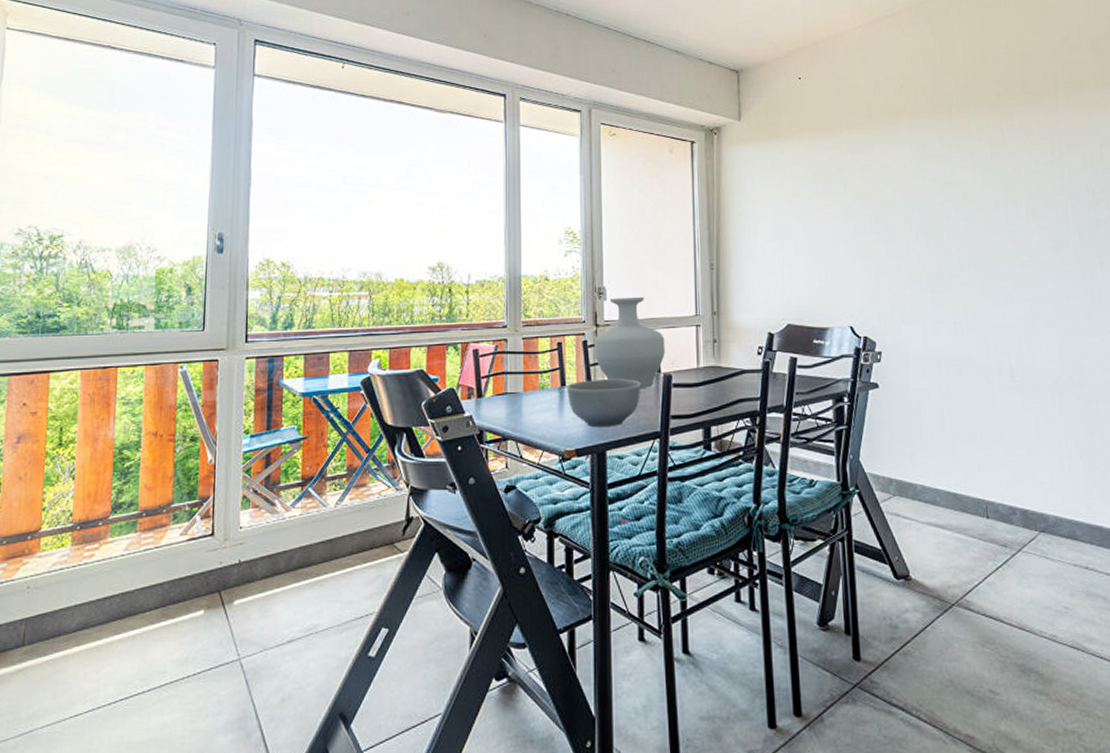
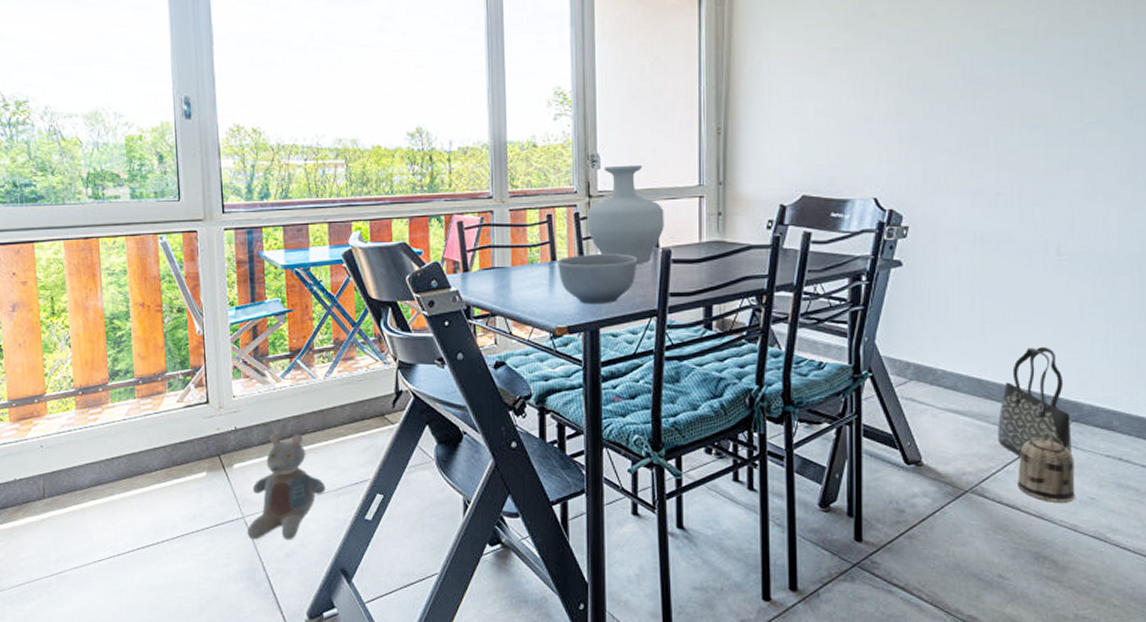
stuffed animal: none [241,565,329,684] -> present [247,434,326,540]
tote bag: none [975,461,1043,569] -> present [998,346,1072,457]
basket: none [997,540,1051,613] -> present [1018,429,1075,503]

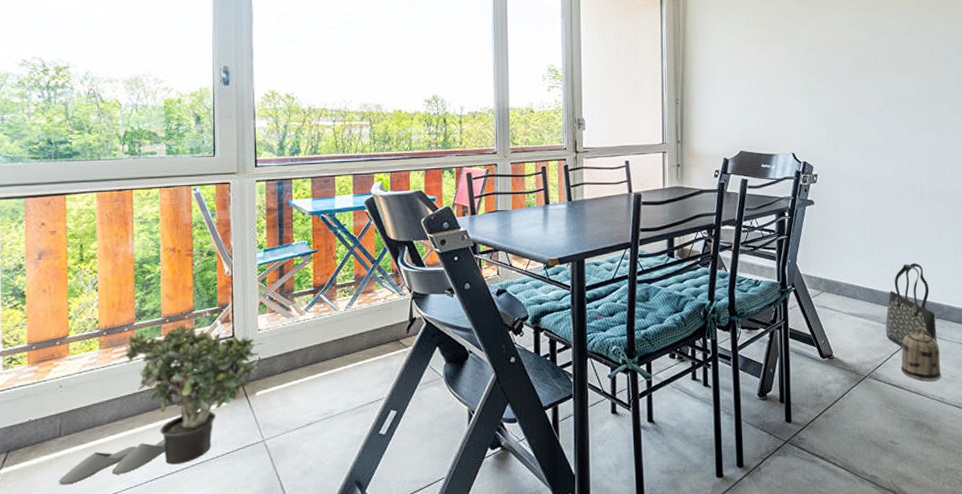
slippers: none [46,509,145,548] -> present [59,440,165,485]
potted plant: none [94,387,237,536] -> present [118,324,260,465]
stuffed animal: present [247,434,326,540] -> none [266,361,343,461]
bowl: present [558,254,638,305] -> none [550,198,615,240]
vase: present [586,164,664,265] -> none [574,127,636,207]

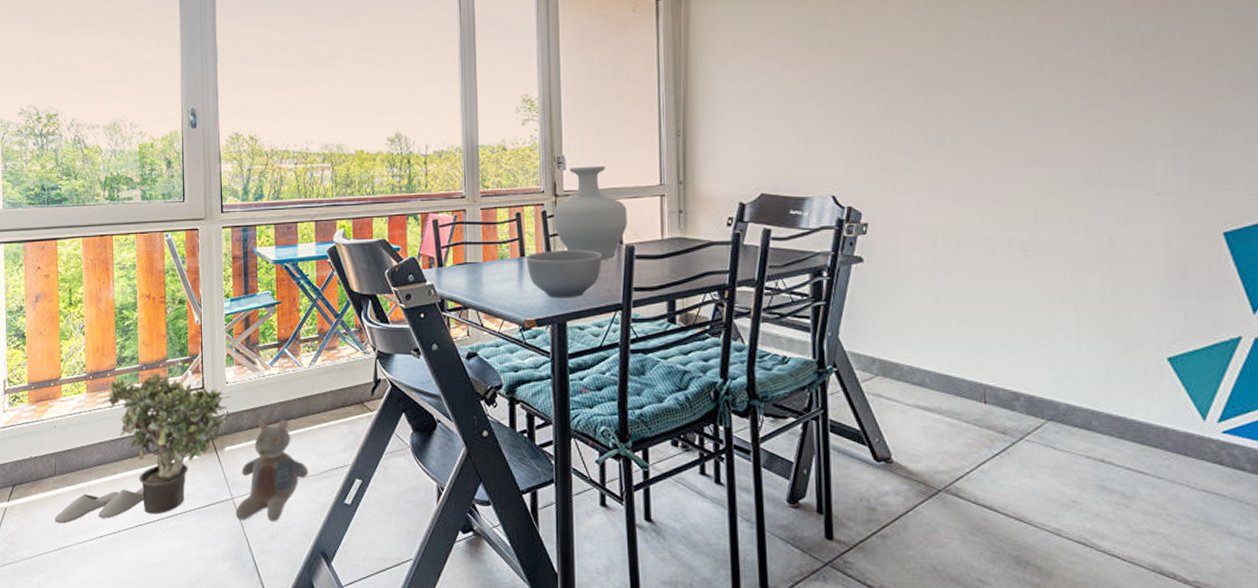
stuffed animal: none [266,361,343,461] -> present [235,419,308,522]
bowl: none [550,198,615,240] -> present [526,250,602,298]
vase: none [574,127,636,207] -> present [553,165,627,261]
tote bag: present [886,262,937,348] -> none [969,343,1049,456]
basket: present [901,325,941,381] -> none [993,428,1056,505]

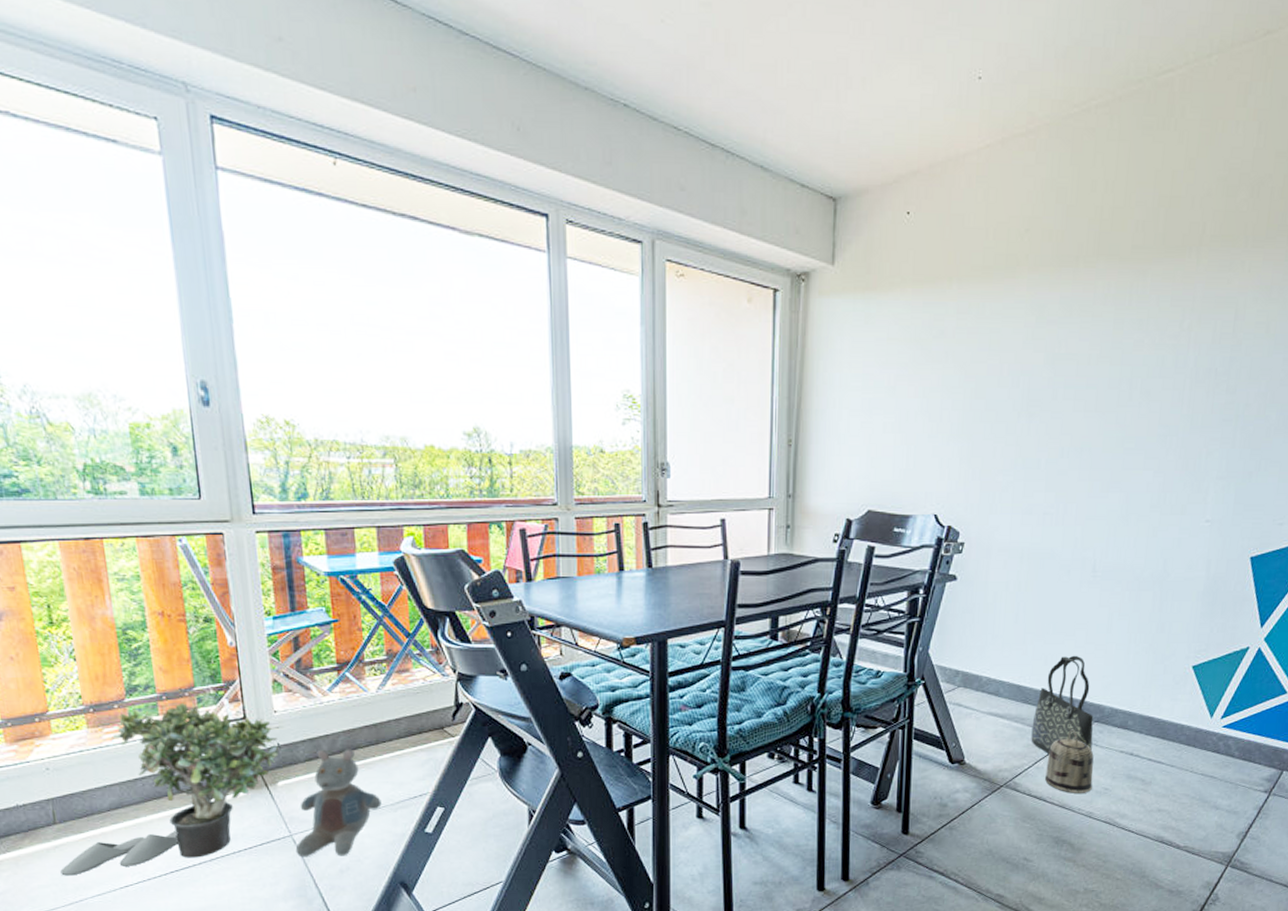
bowl: present [526,250,602,298] -> none [625,565,706,615]
vase: present [553,165,627,261] -> none [655,474,734,576]
tote bag: none [969,343,1049,456] -> present [1031,655,1094,755]
basket: none [993,428,1056,505] -> present [1045,729,1094,793]

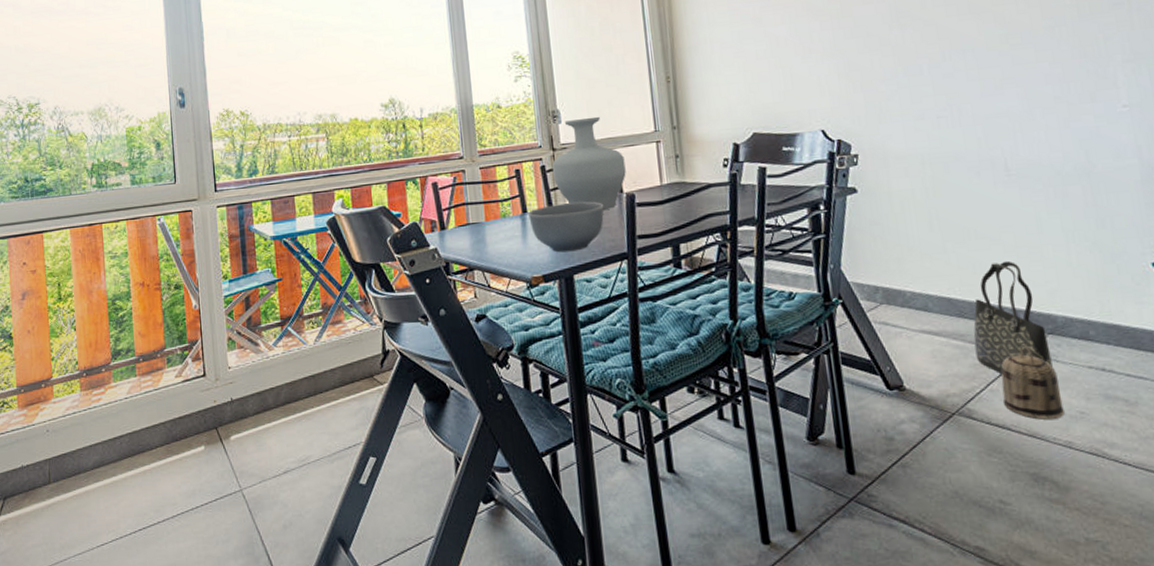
slippers: present [60,831,178,876] -> none [51,488,147,535]
potted plant: present [110,702,280,858] -> none [97,363,233,515]
stuffed animal: present [295,749,382,858] -> none [245,401,320,513]
bowl: none [625,565,706,615] -> present [528,201,604,253]
vase: none [655,474,734,576] -> present [551,116,626,211]

